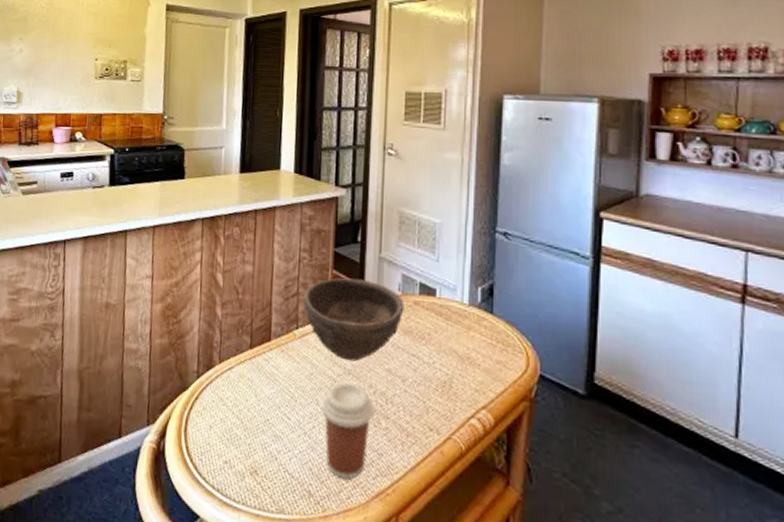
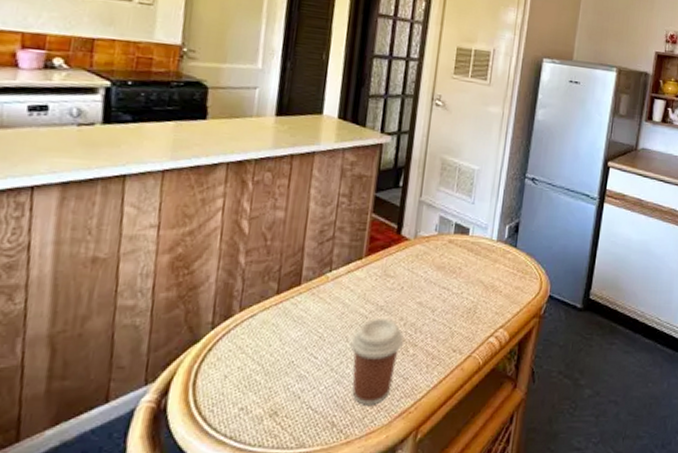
bowl: present [304,277,405,362] -> none [339,220,440,298]

